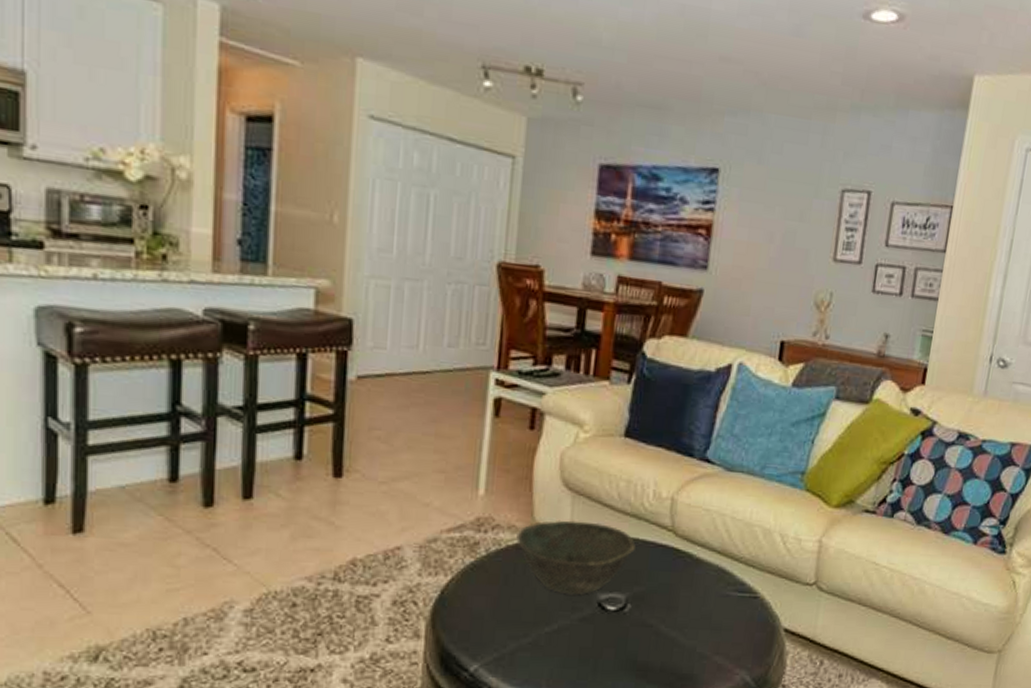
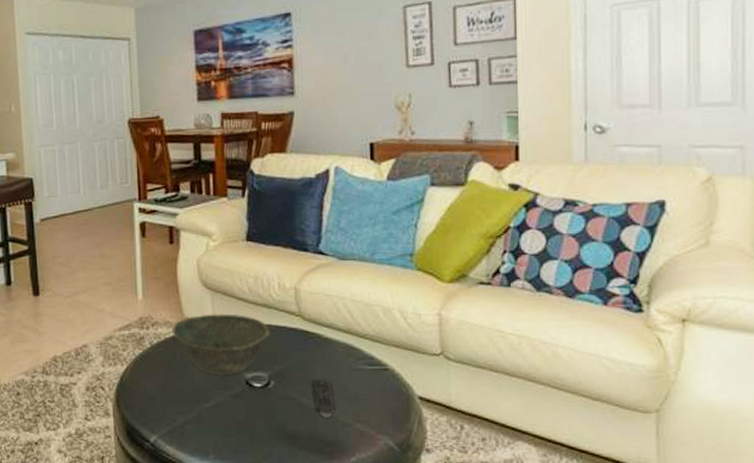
remote control: none [672,603,696,649] -> present [312,378,336,418]

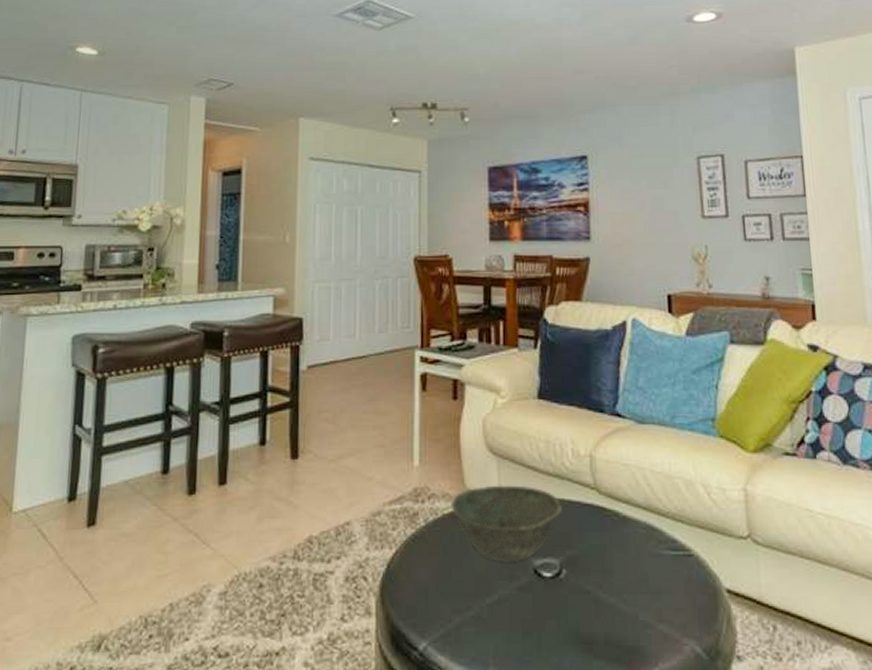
remote control: present [312,378,336,418] -> none [609,566,636,617]

